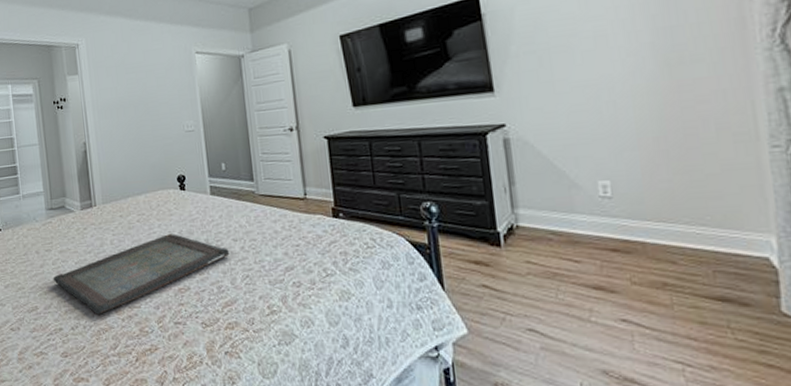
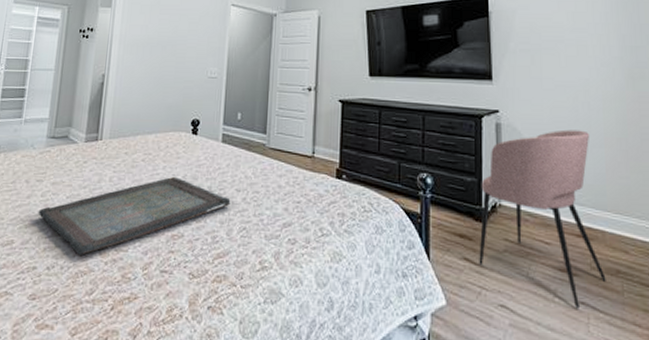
armchair: none [493,133,651,327] -> present [479,129,606,309]

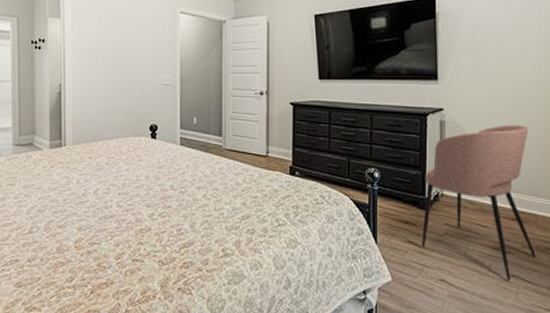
serving tray: present [38,177,231,255] -> none [13,178,192,249]

